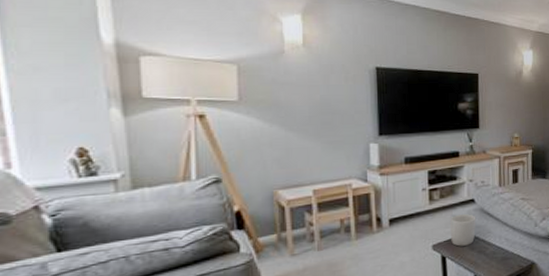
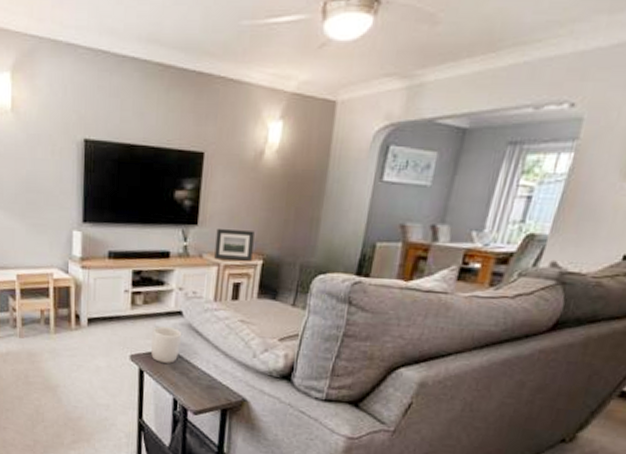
picture frame: none [494,129,524,153] -> present [214,229,255,261]

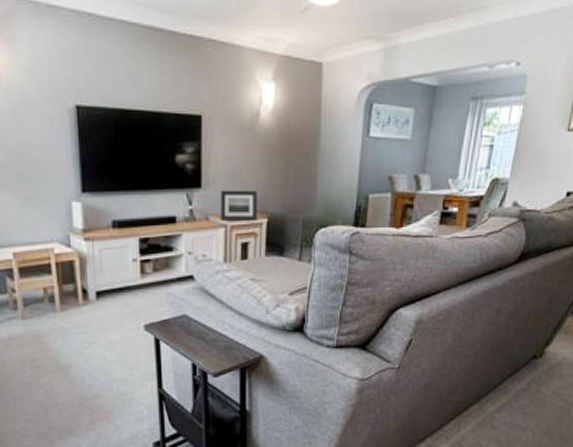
mug: present [151,326,182,363] -> none [165,293,196,329]

